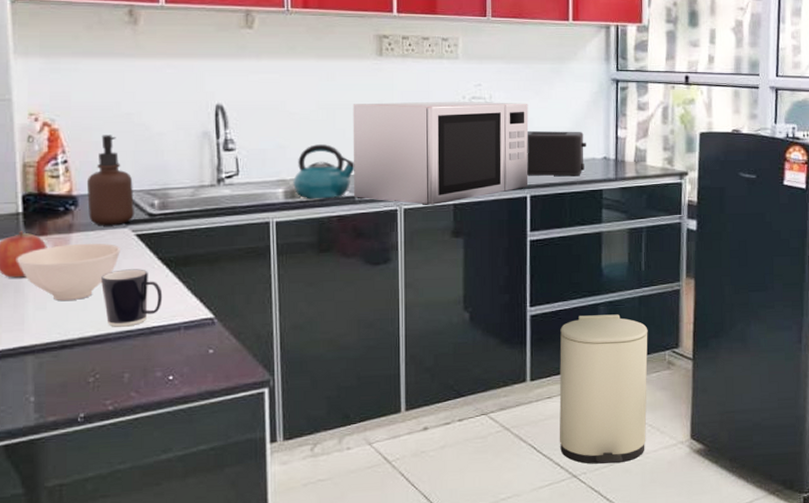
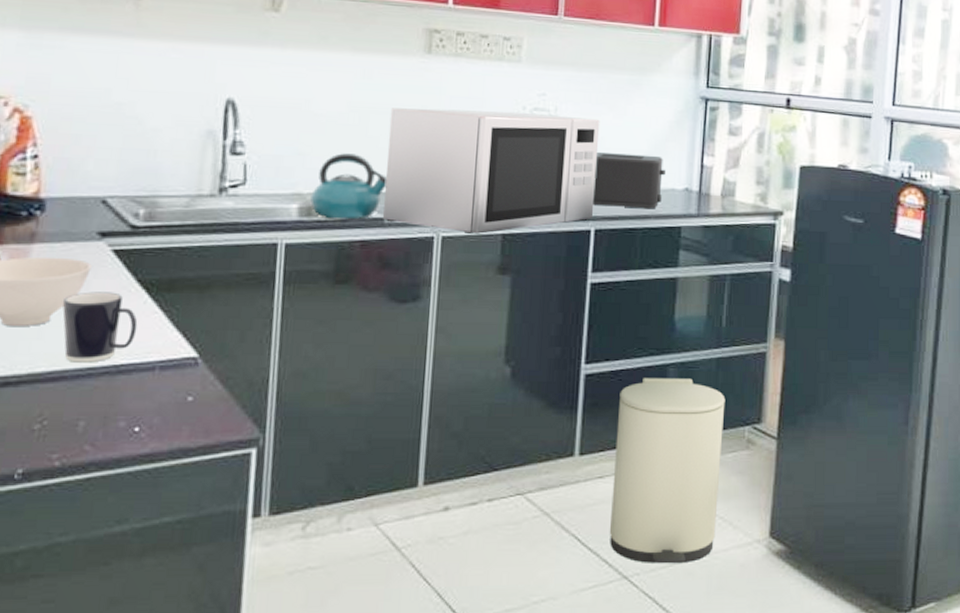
soap dispenser: present [86,135,134,225] -> none [56,127,116,237]

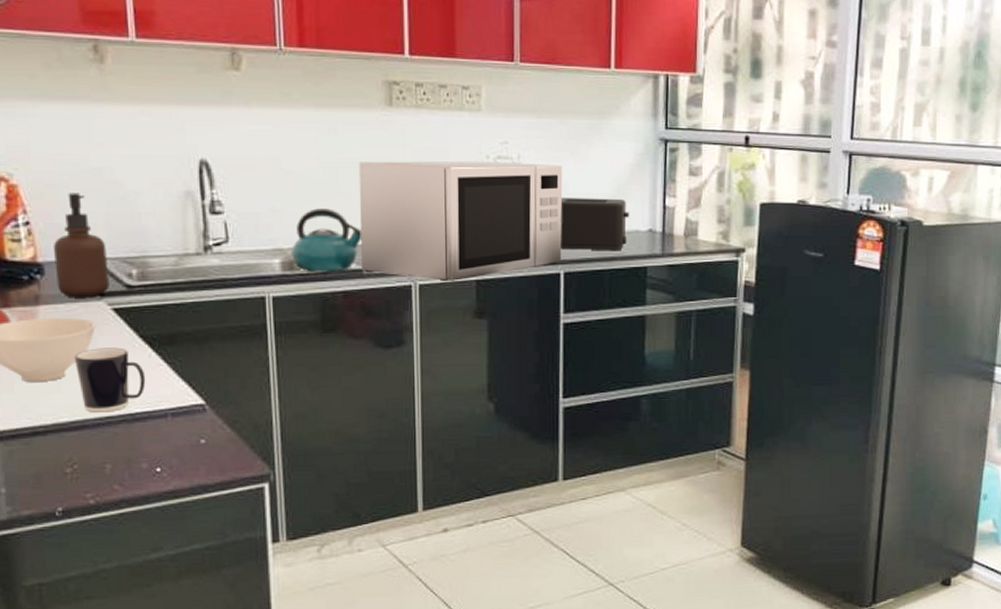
soap dispenser: none [56,127,116,237] -> present [52,193,109,297]
pedal bin: present [609,378,726,564] -> none [594,408,696,572]

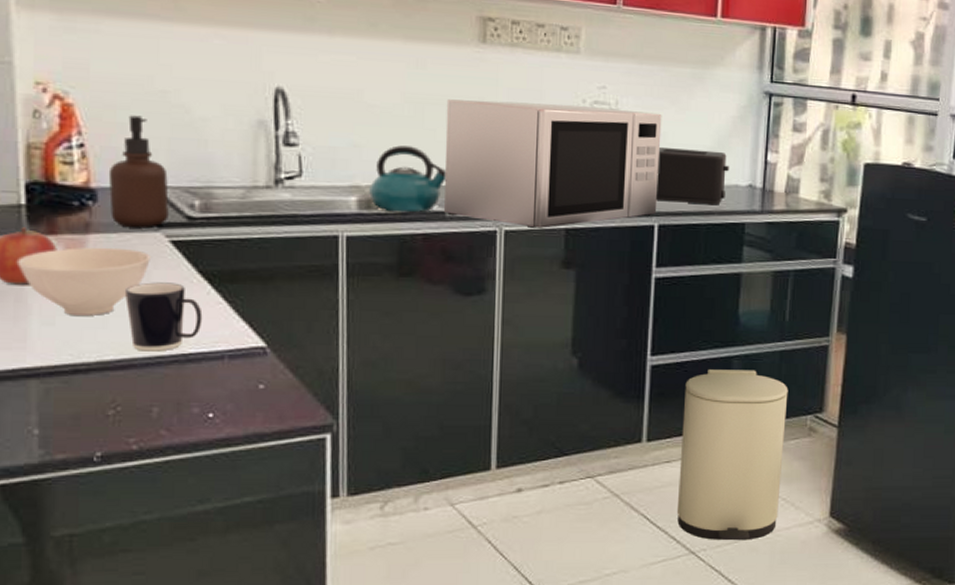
pedal bin: none [594,408,696,572] -> present [676,369,788,541]

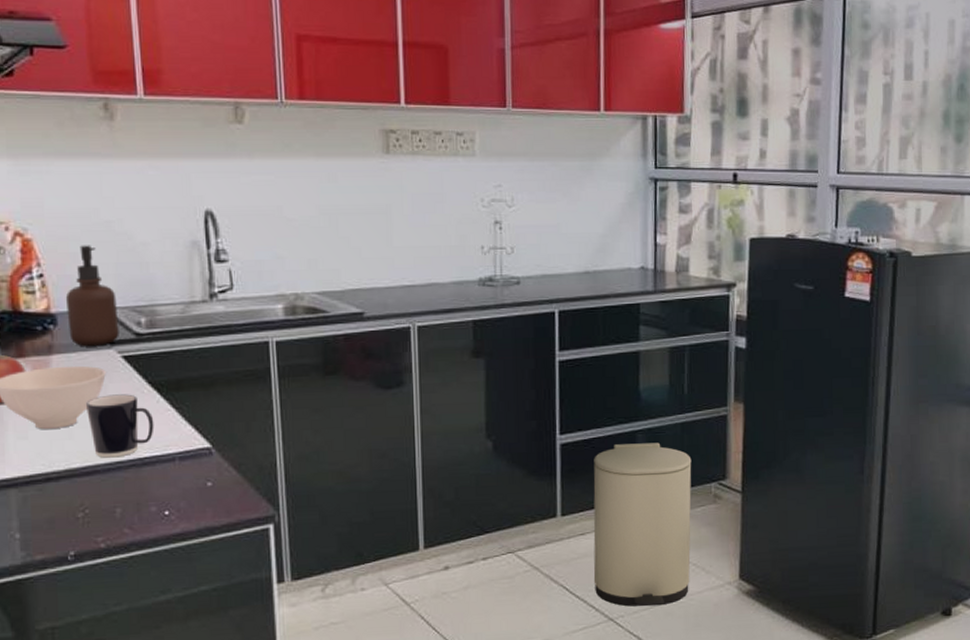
kettle: present [369,145,447,213] -> none [293,254,362,316]
microwave: present [444,99,662,228] -> none [357,204,556,322]
toaster: present [656,146,729,205] -> none [553,237,621,289]

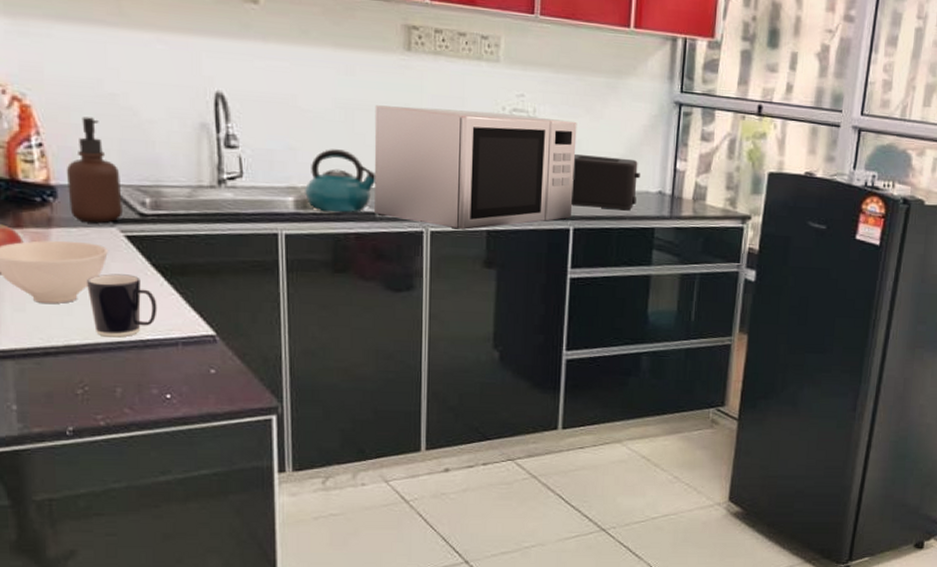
kettle: none [293,254,362,316] -> present [305,149,377,213]
microwave: none [357,204,556,322] -> present [374,105,577,230]
toaster: none [553,237,621,289] -> present [571,153,640,211]
pedal bin: present [593,442,692,607] -> none [589,364,693,520]

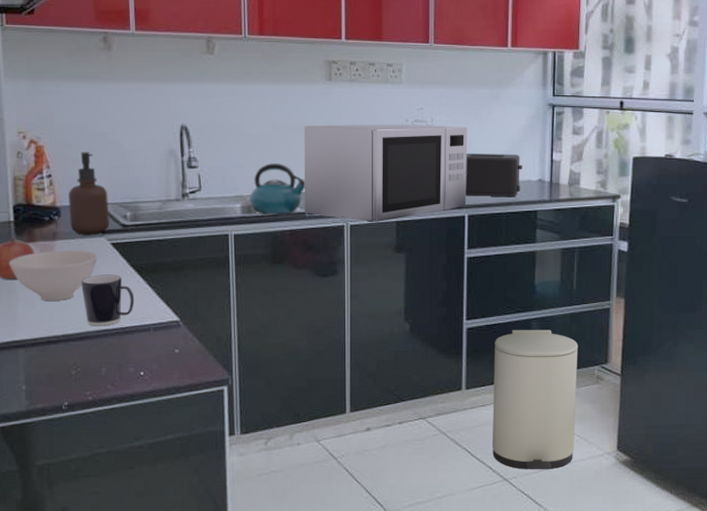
pedal bin: none [589,364,693,520] -> present [492,330,578,470]

